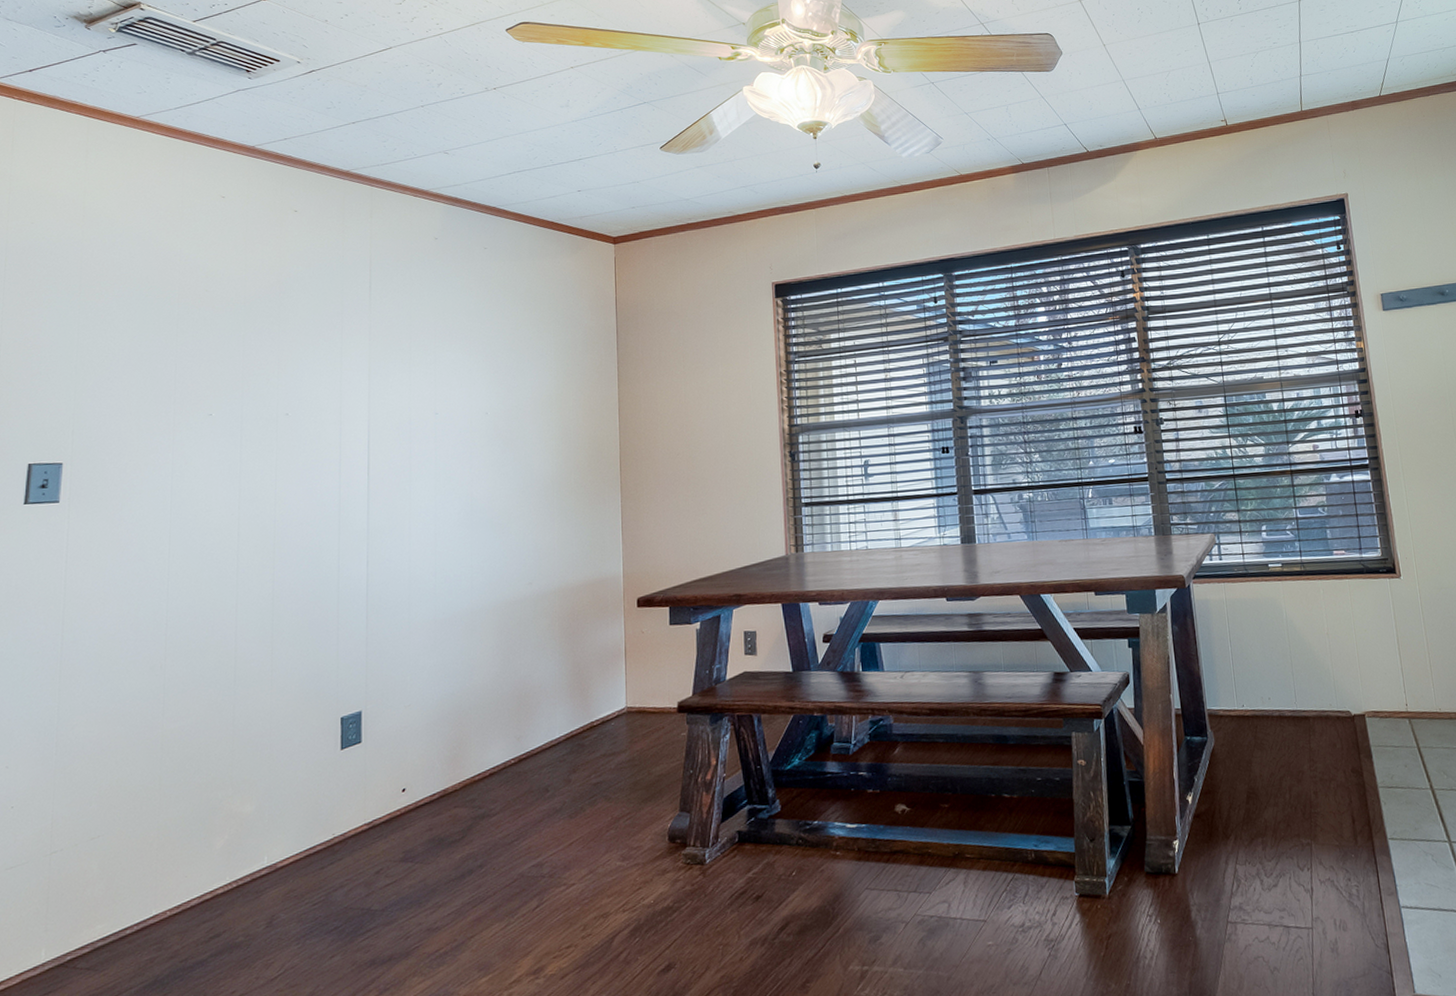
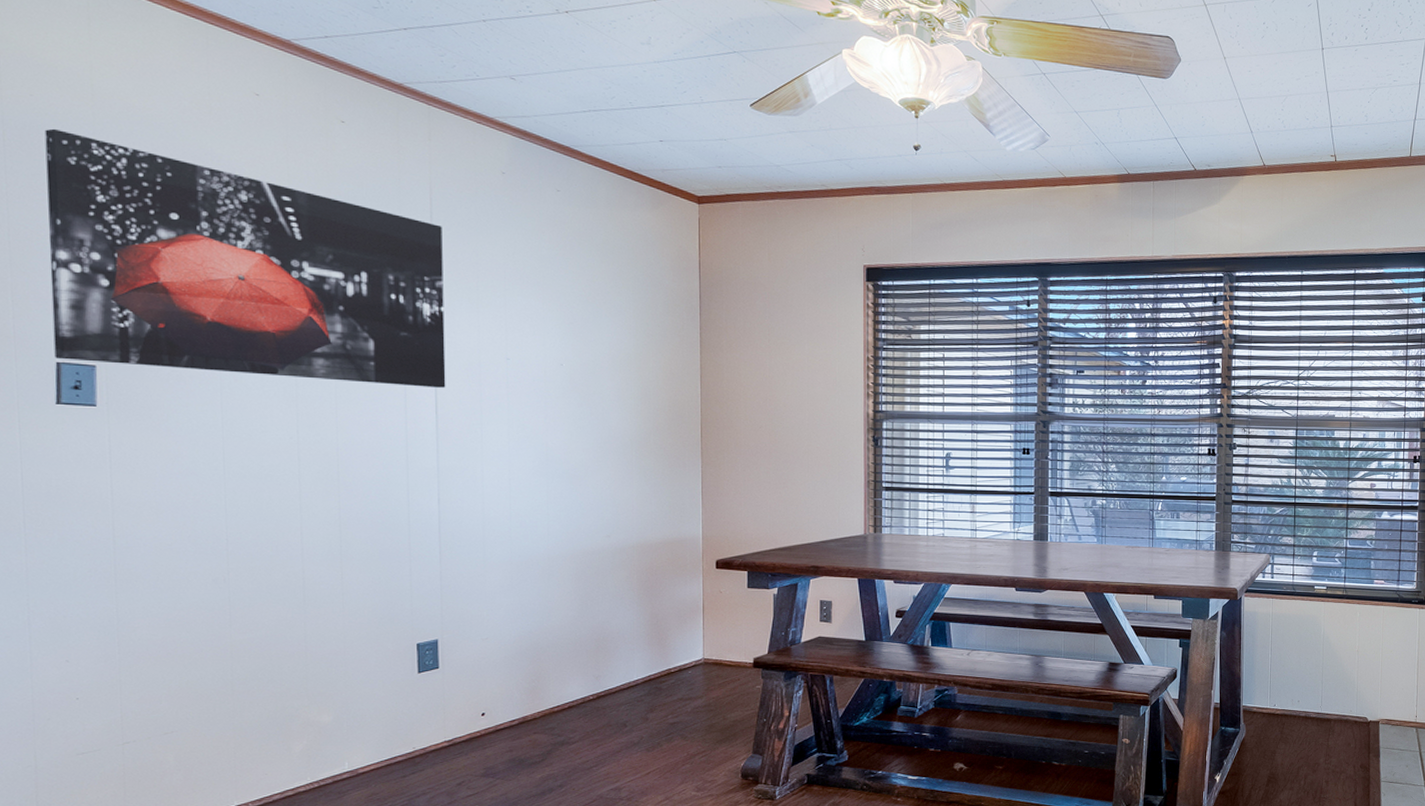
wall art: none [27,249,379,461] -> present [45,128,446,388]

